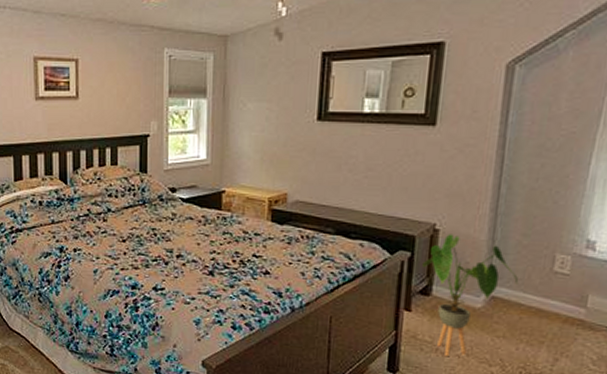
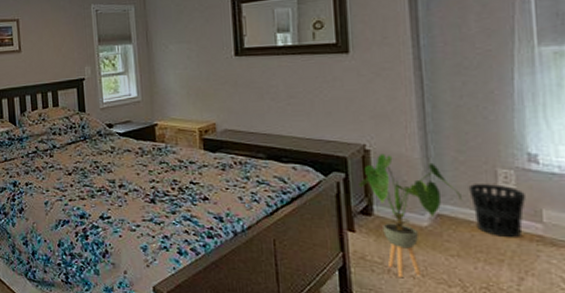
wastebasket: none [525,268,577,322] -> present [468,184,526,239]

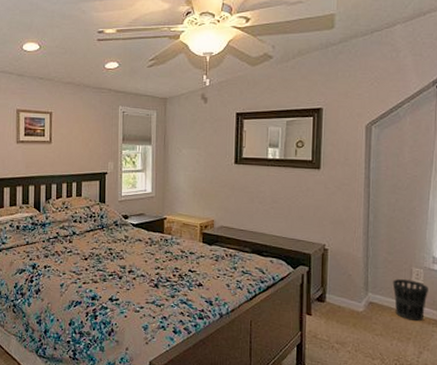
house plant: present [359,154,463,279] -> none [317,252,388,353]

